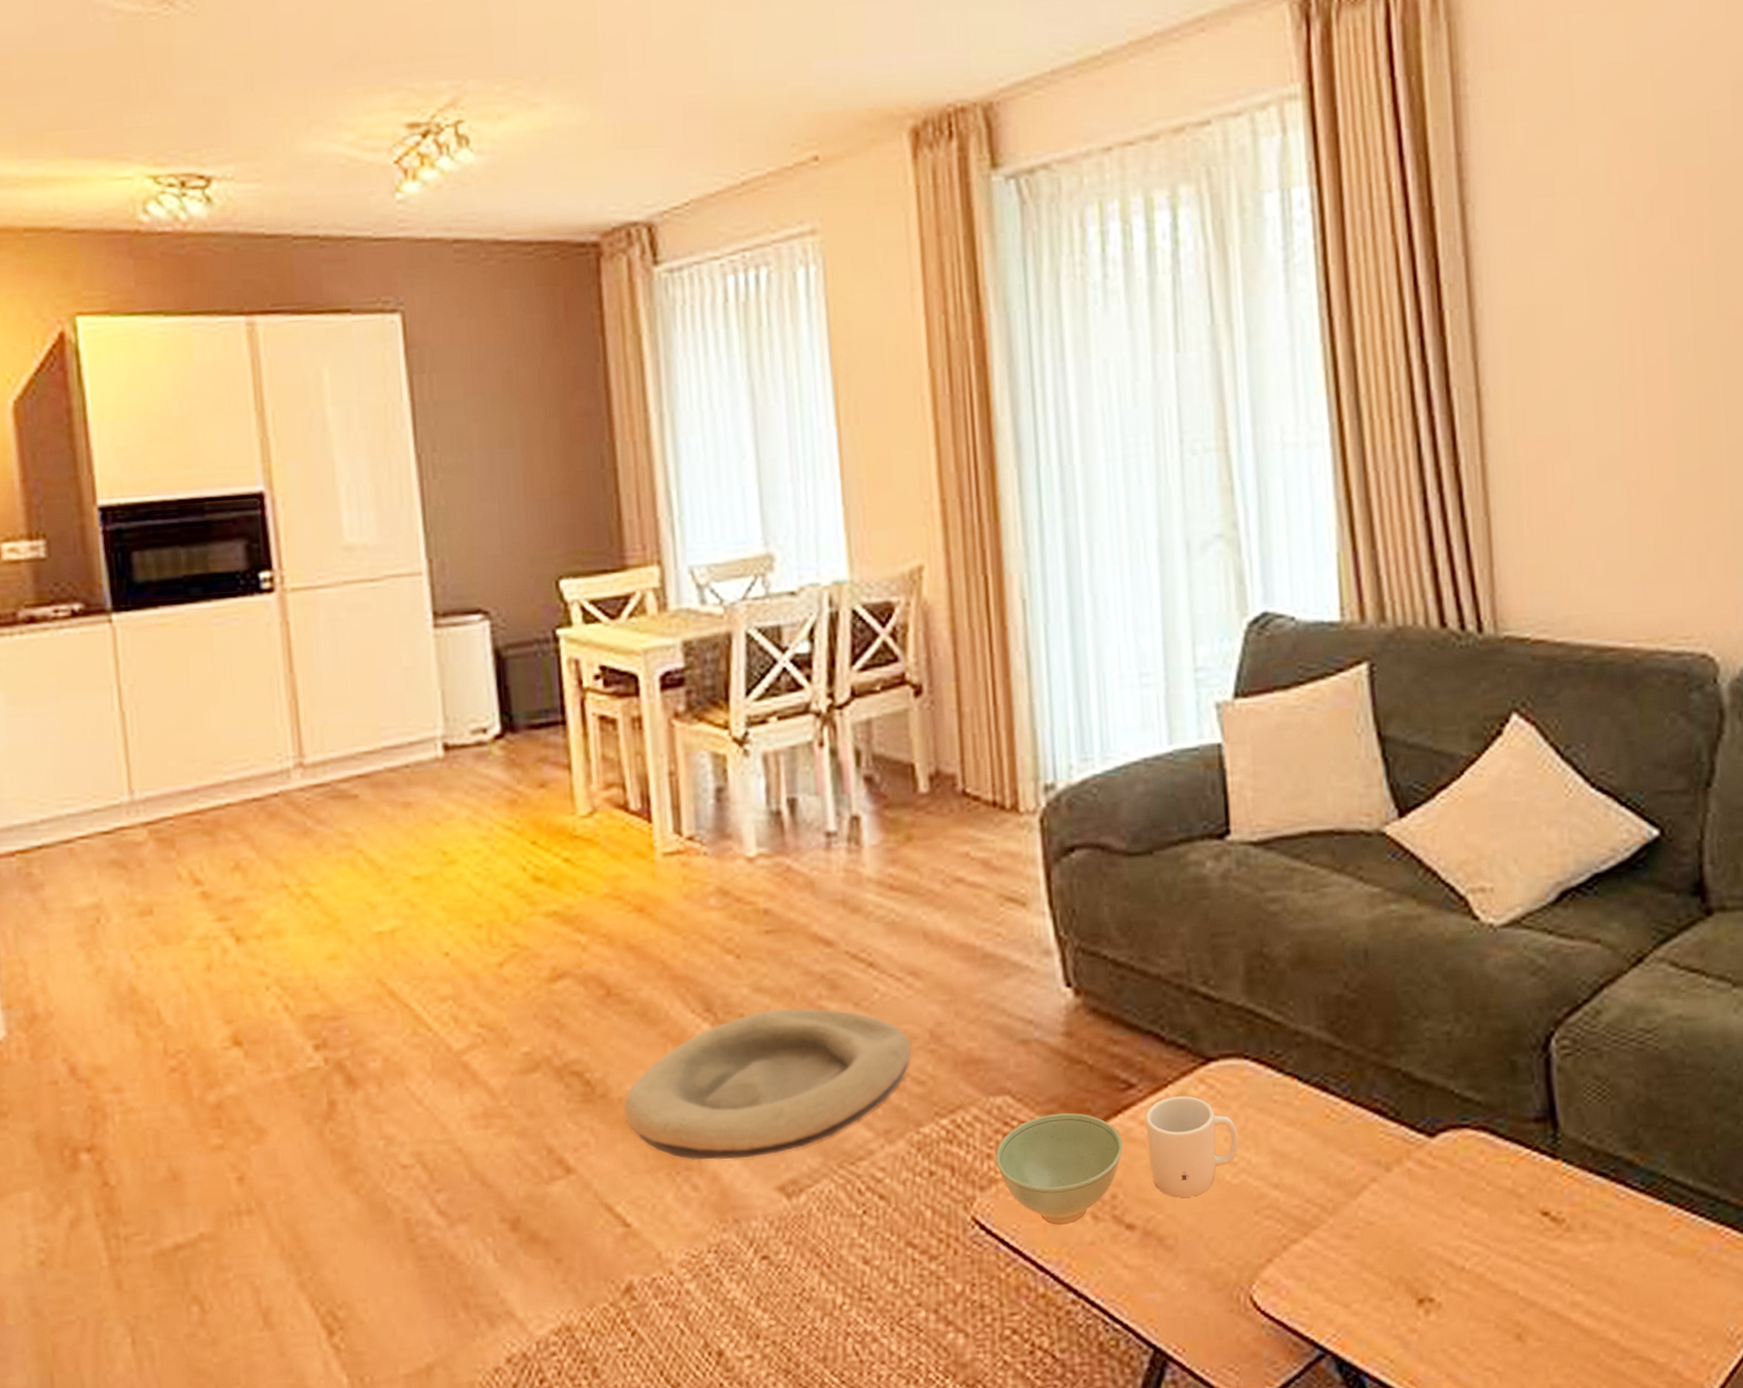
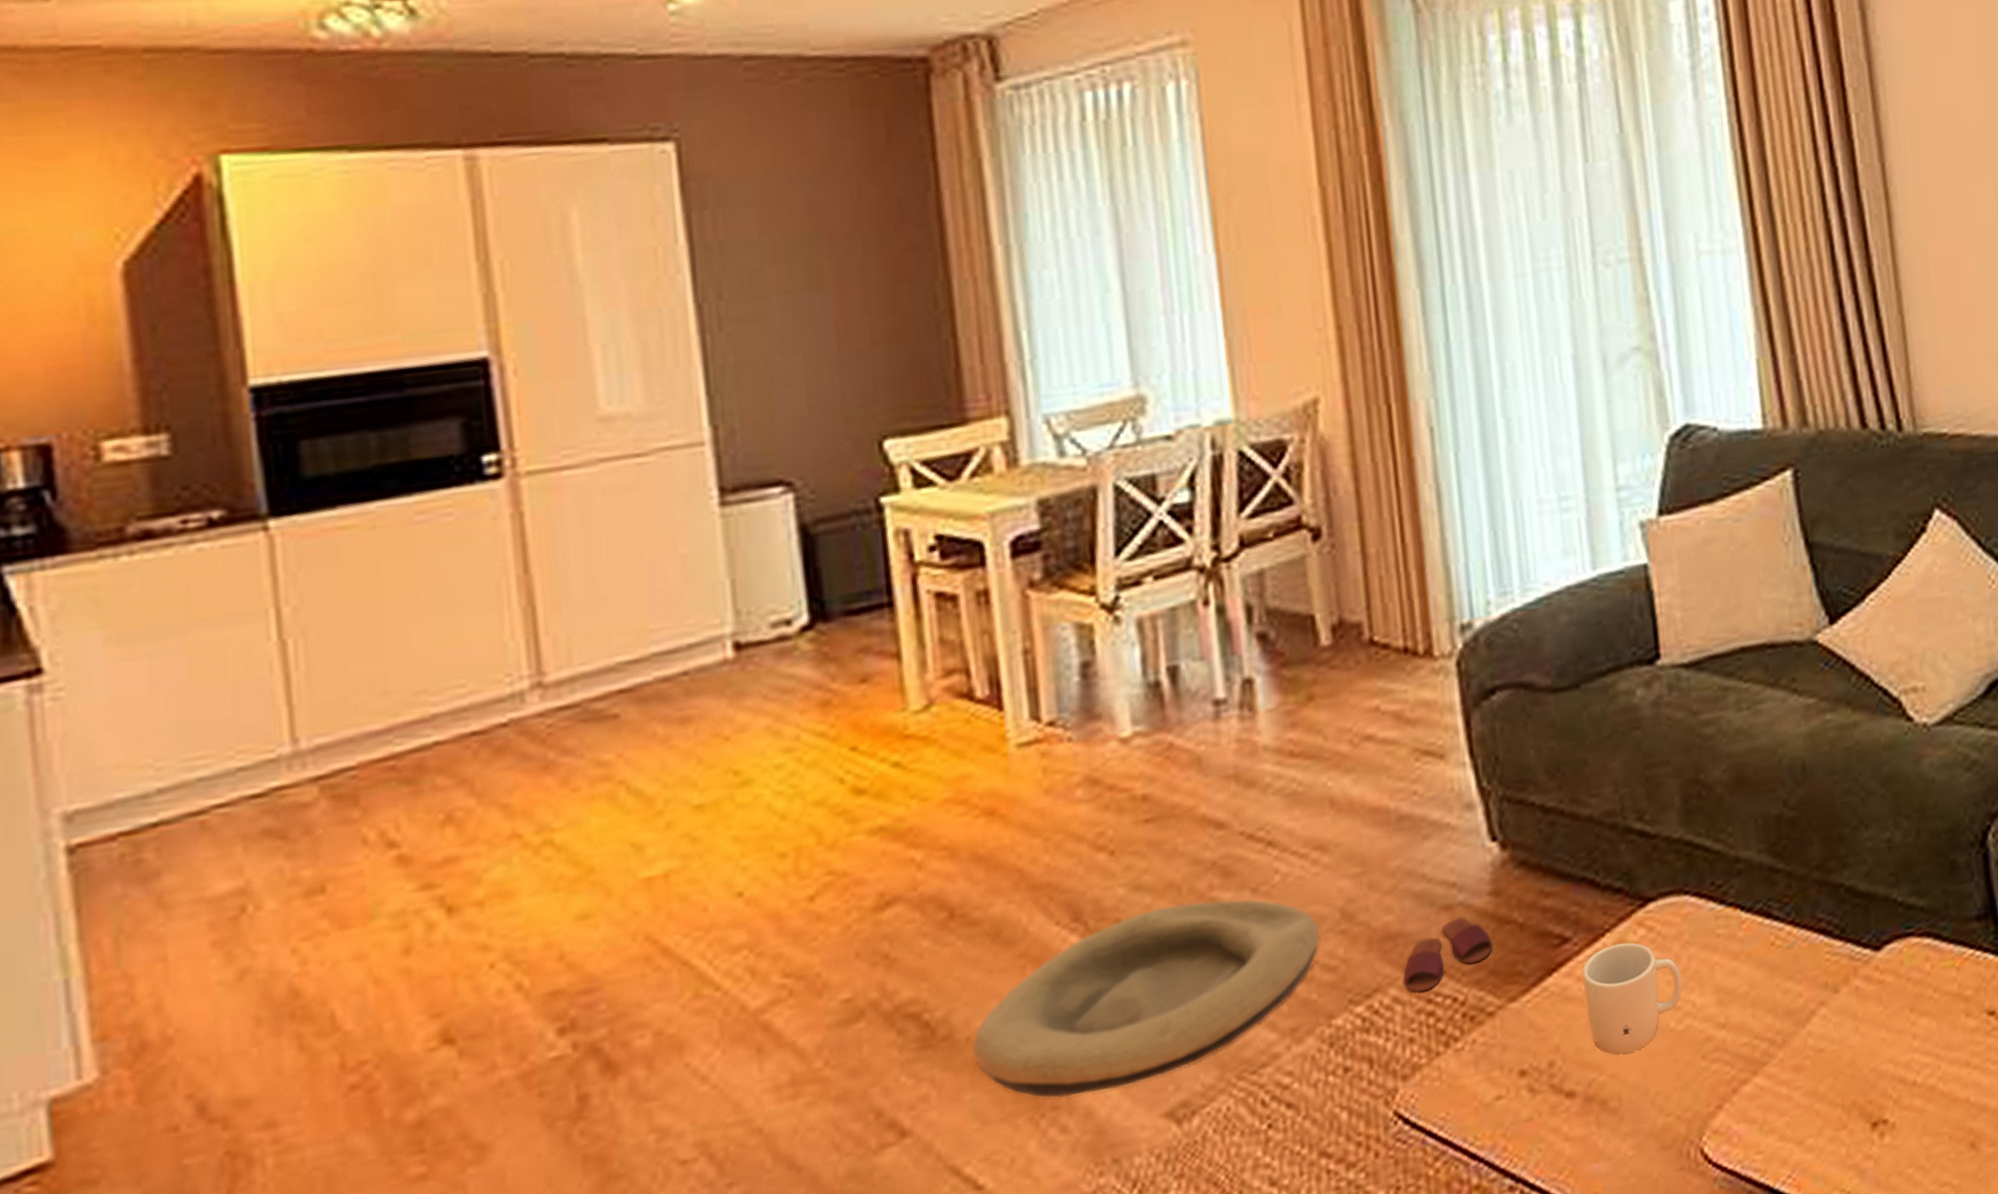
slippers: none [984,1052,1064,1115] -> present [1403,917,1493,993]
bowl: present [995,1112,1123,1225] -> none [1419,978,1559,1106]

